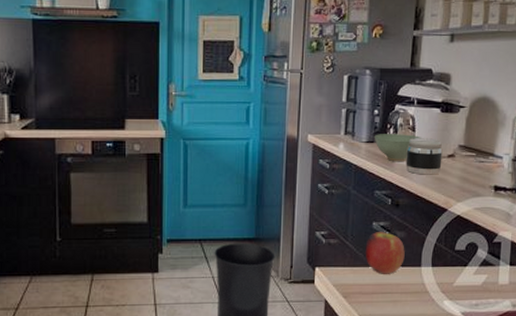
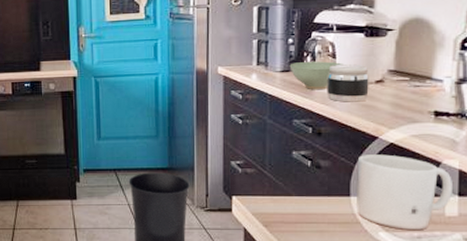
fruit: present [365,232,405,274] -> none [285,161,330,204]
mug: none [426,226,506,299] -> present [357,154,452,231]

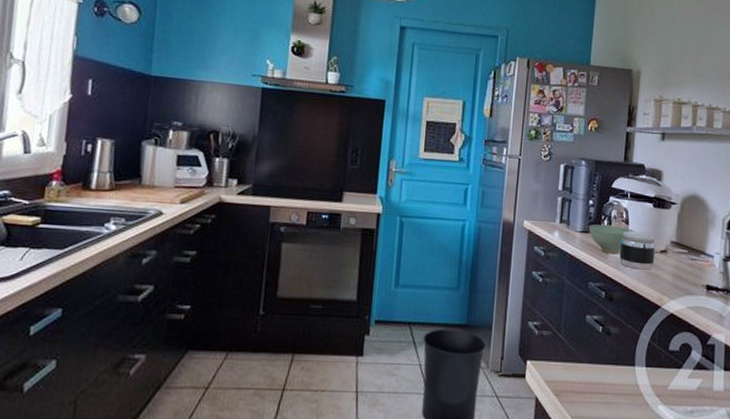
mug: present [357,154,452,231] -> none [640,323,720,405]

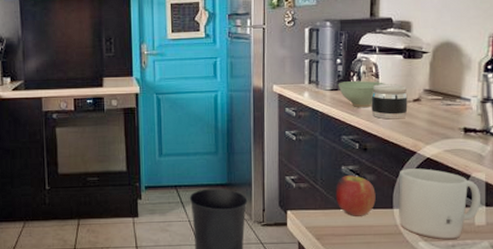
fruit: none [578,326,619,373] -> present [335,175,376,216]
mug: none [640,323,720,405] -> present [399,168,480,240]

